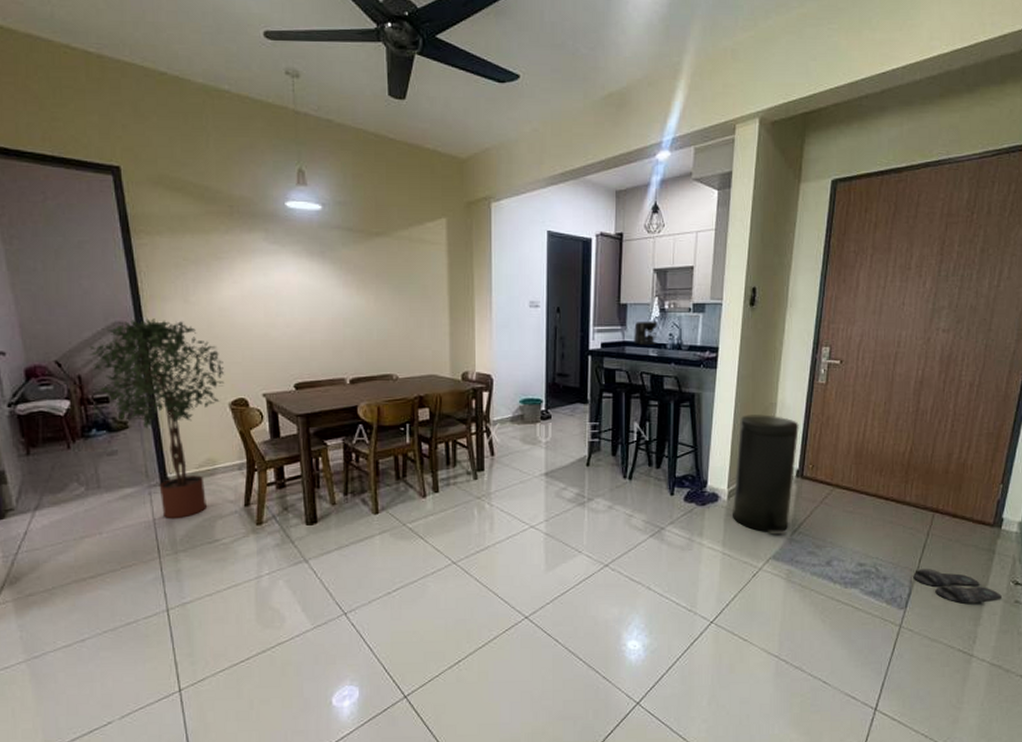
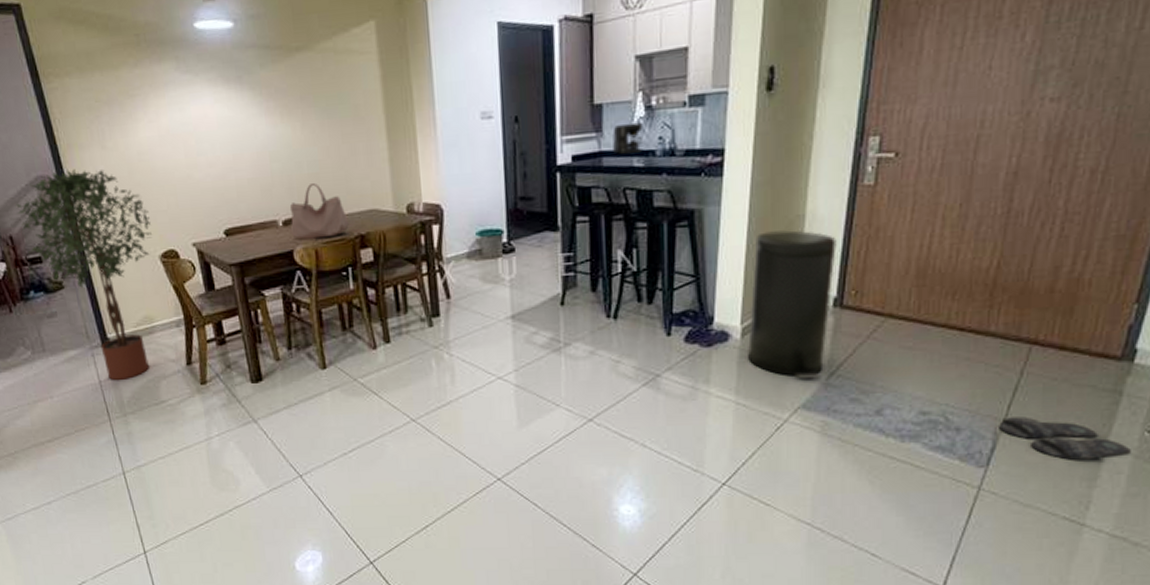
handbag: none [356,349,410,397] -> present [289,183,349,240]

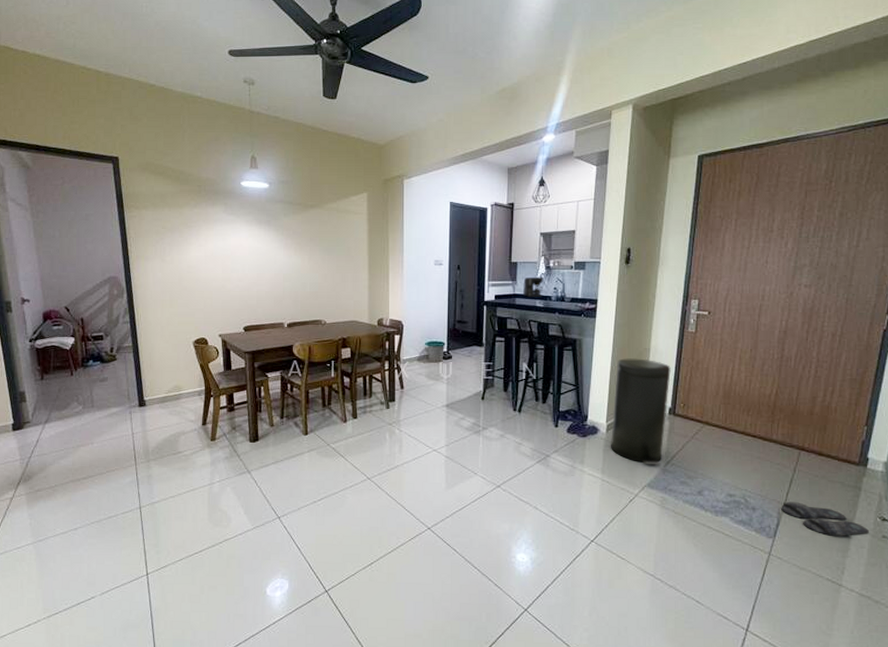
potted tree: present [14,169,152,381] -> none [89,274,190,434]
handbag: present [289,183,349,240] -> none [292,299,335,338]

